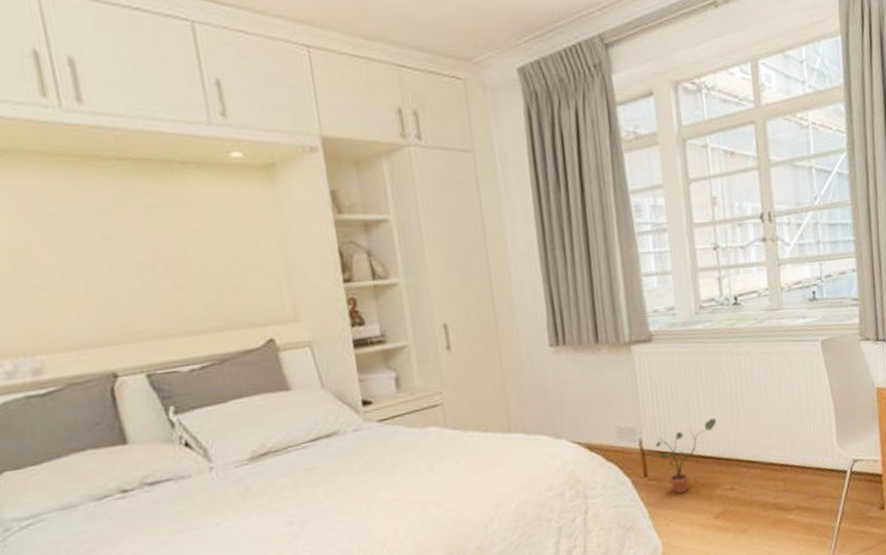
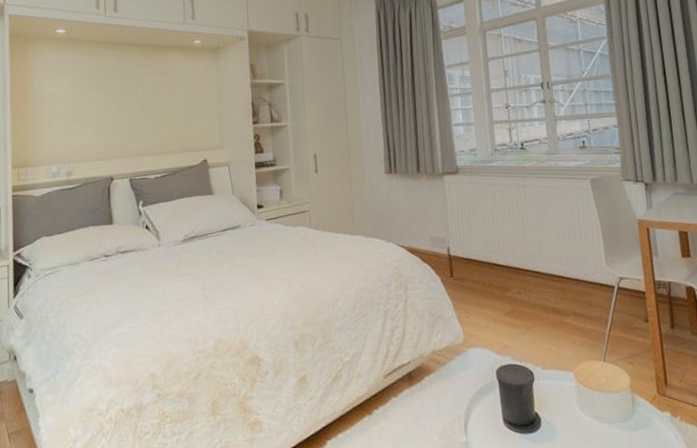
potted plant: present [656,418,716,494] -> none [460,235,507,292]

